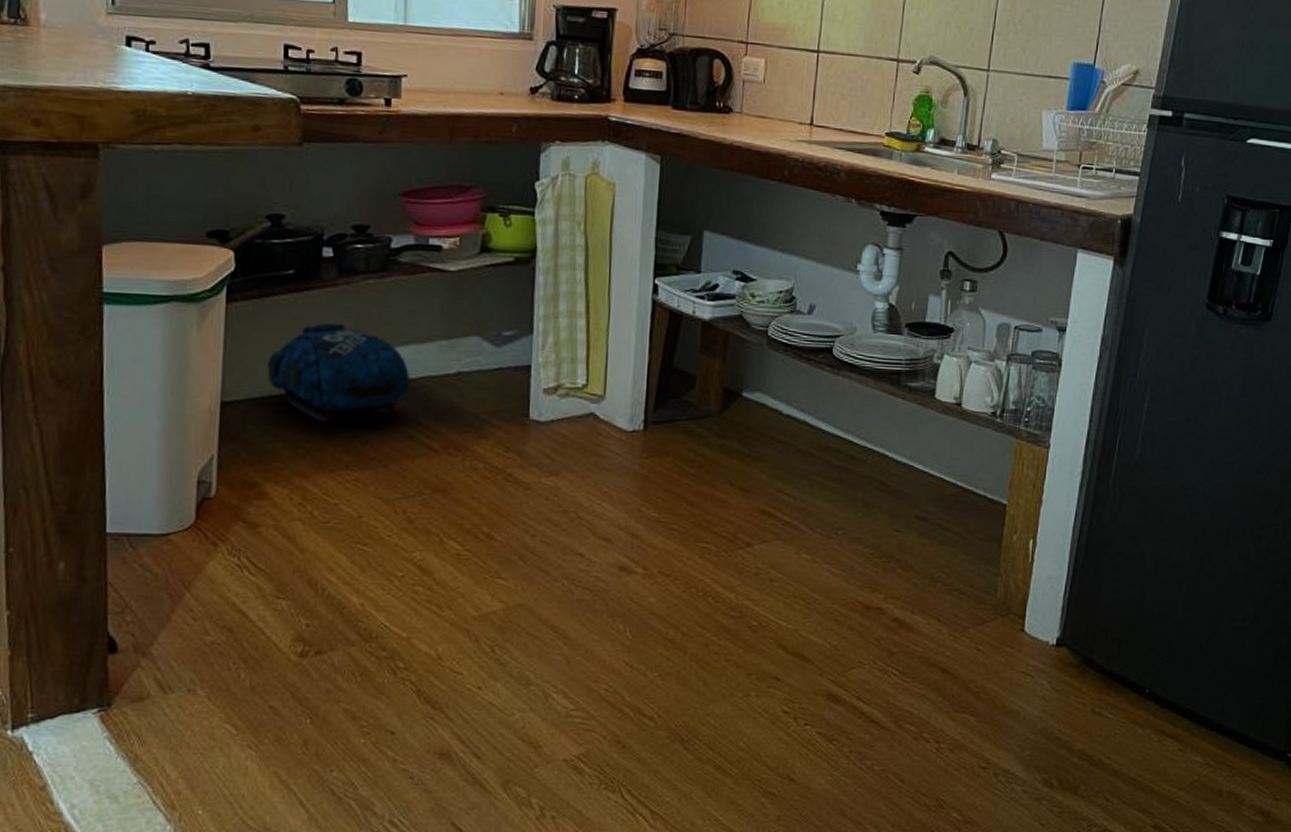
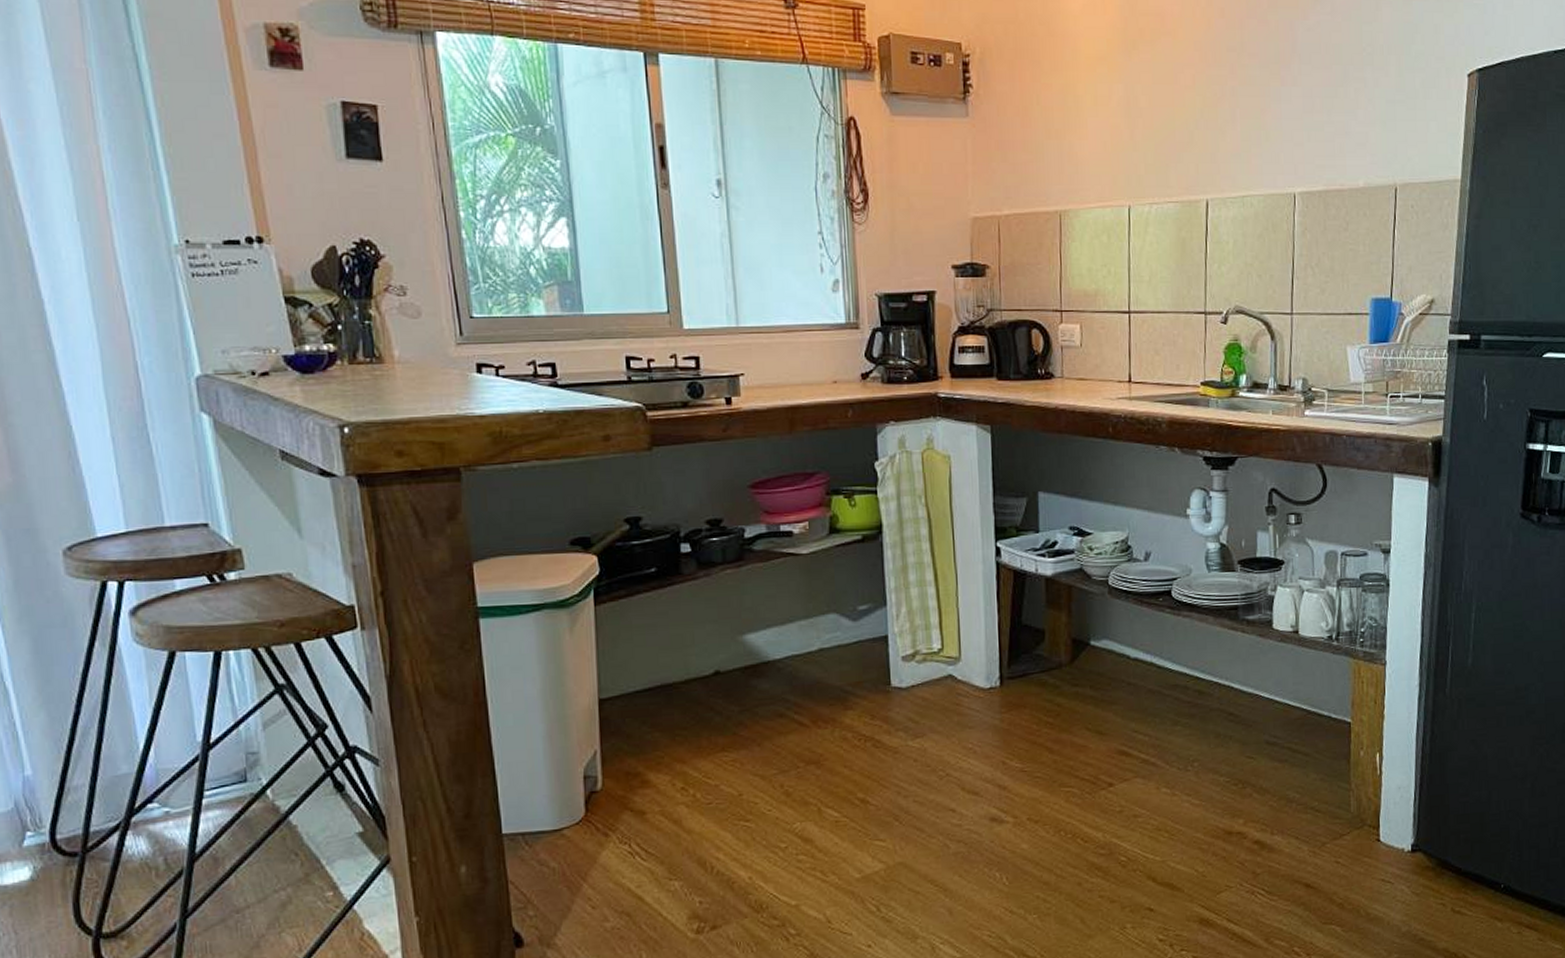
backpack: present [267,322,410,422] -> none [639,613,776,709]

